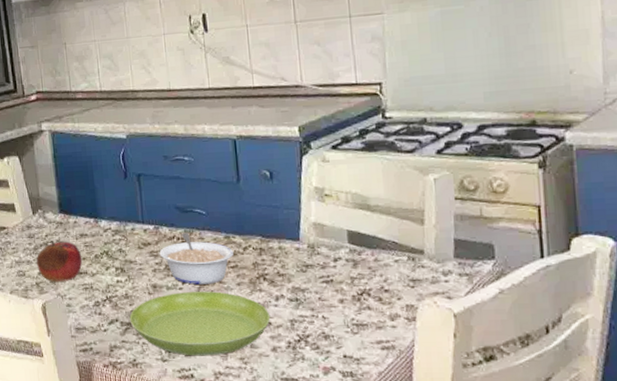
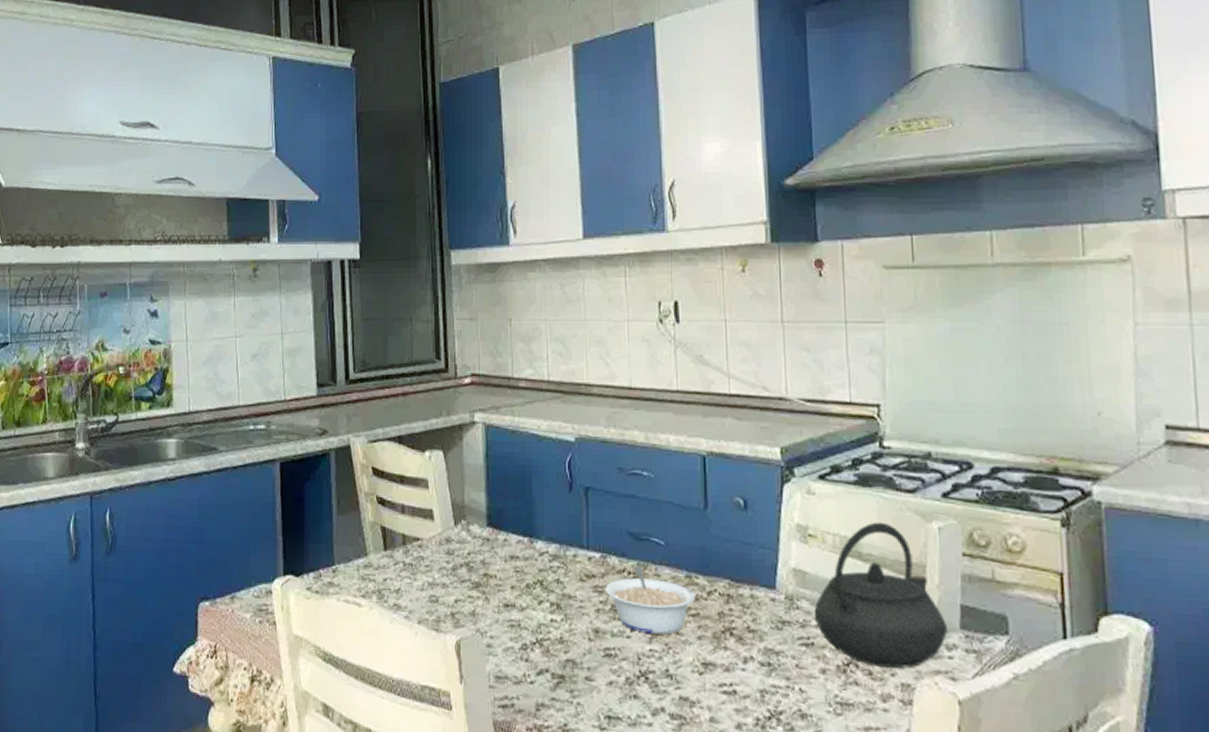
fruit: present [36,241,83,283] -> none [453,561,511,615]
saucer: present [129,291,271,356] -> none [563,641,736,728]
kettle: none [331,179,444,293] -> present [813,522,947,669]

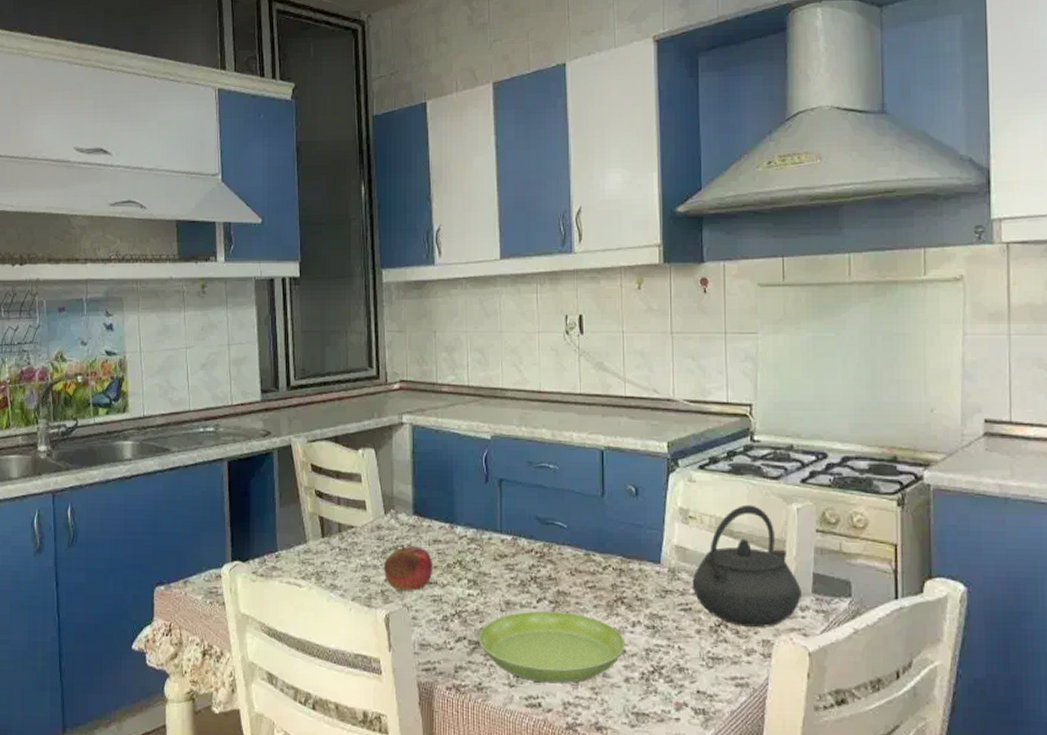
fruit: none [453,561,511,615] -> present [383,545,433,592]
saucer: none [563,641,736,728] -> present [478,610,626,684]
legume: present [605,566,695,635] -> none [515,546,592,605]

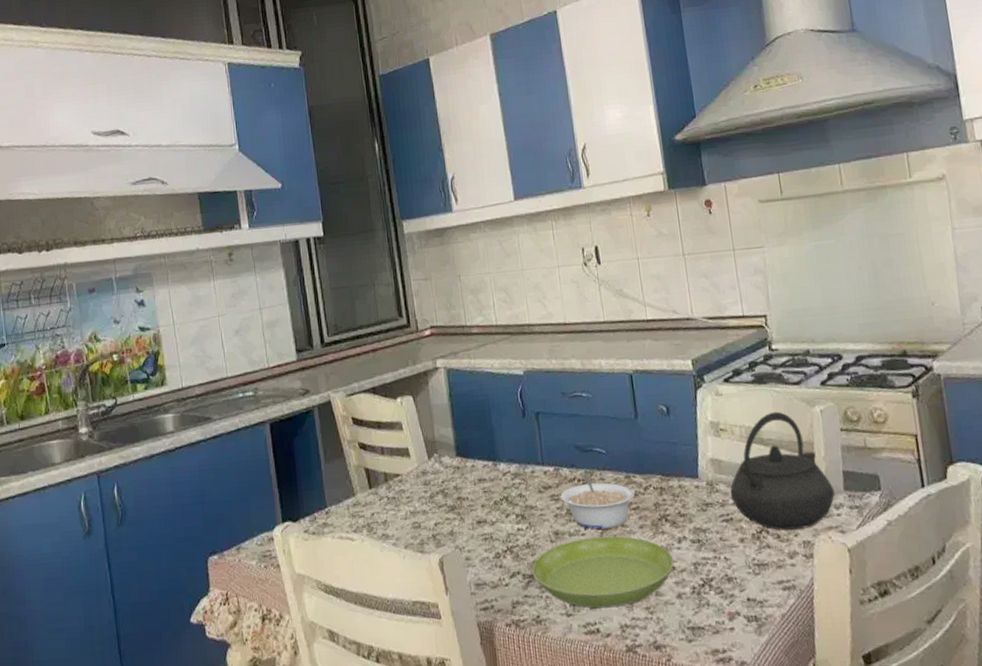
fruit: present [383,545,433,592] -> none [432,487,482,534]
legume: none [515,546,592,605] -> present [560,473,635,530]

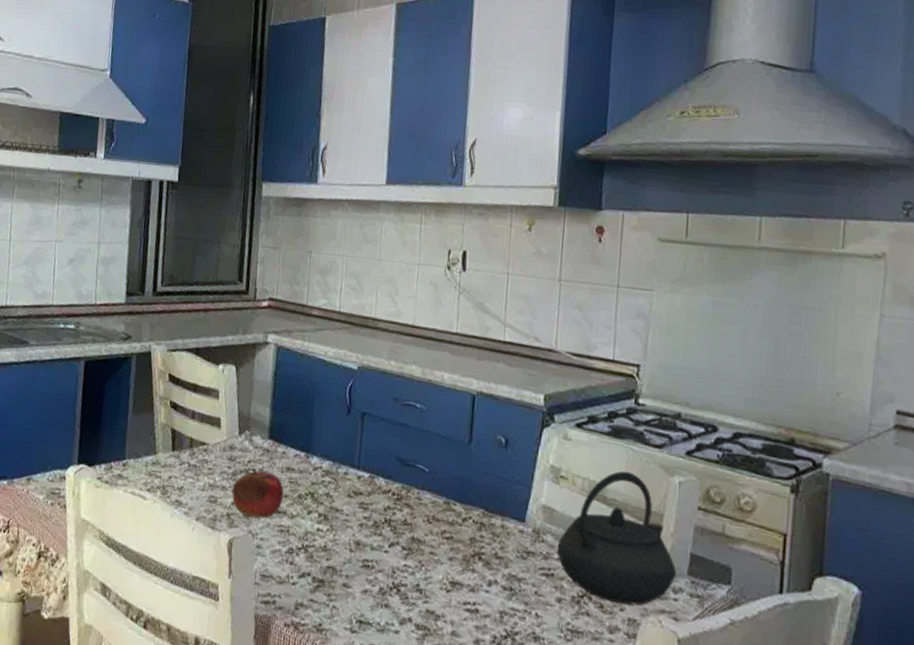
fruit: none [432,487,482,534] -> present [231,468,284,519]
saucer: present [531,536,674,609] -> none [323,555,480,637]
legume: present [560,473,635,530] -> none [369,488,451,553]

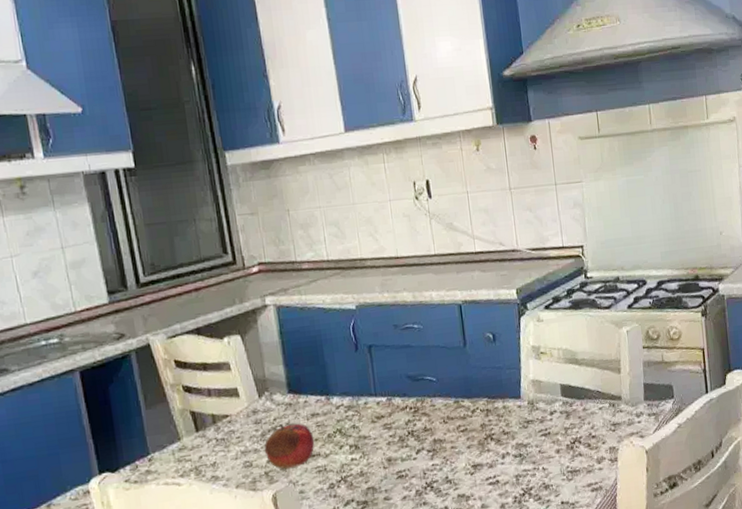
kettle: present [556,470,676,606] -> none [548,333,637,440]

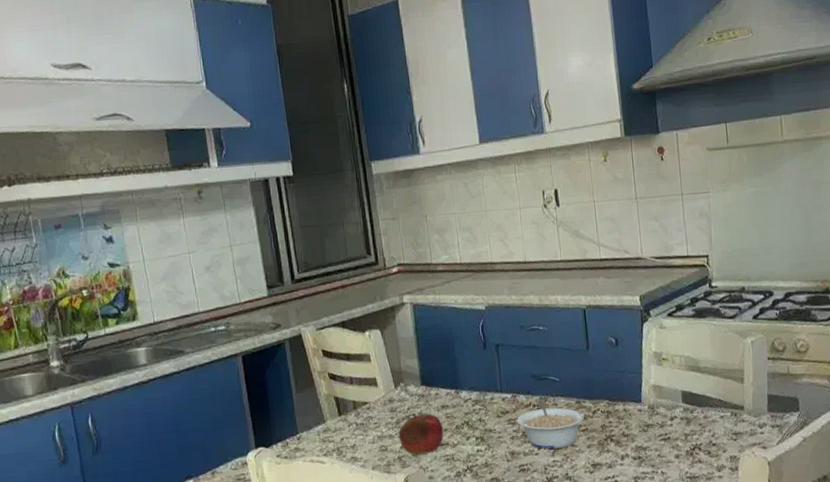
legume: none [392,401,463,454] -> present [516,399,584,450]

